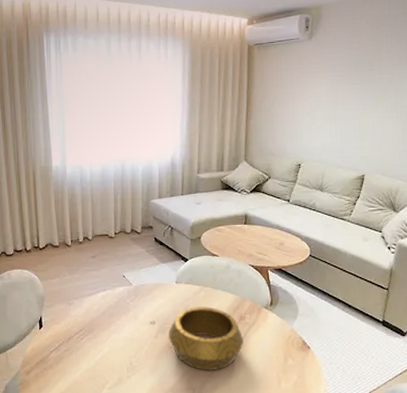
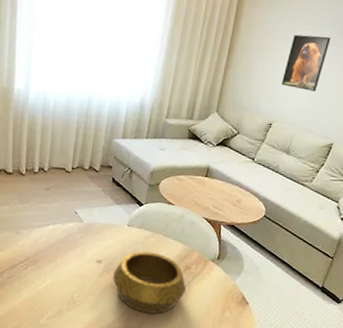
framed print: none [302,76,343,128] -> present [281,34,331,91]

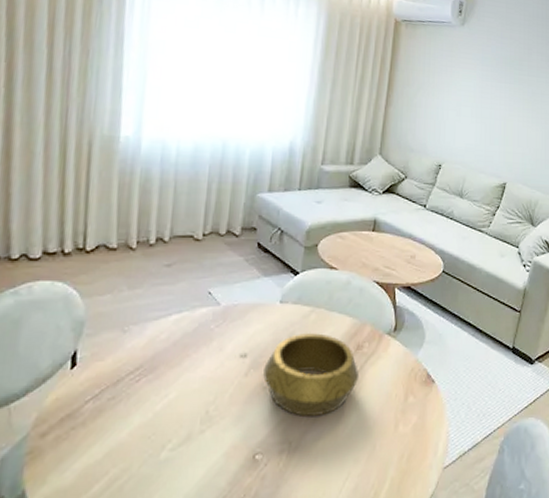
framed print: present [281,34,331,91] -> none [447,68,492,128]

